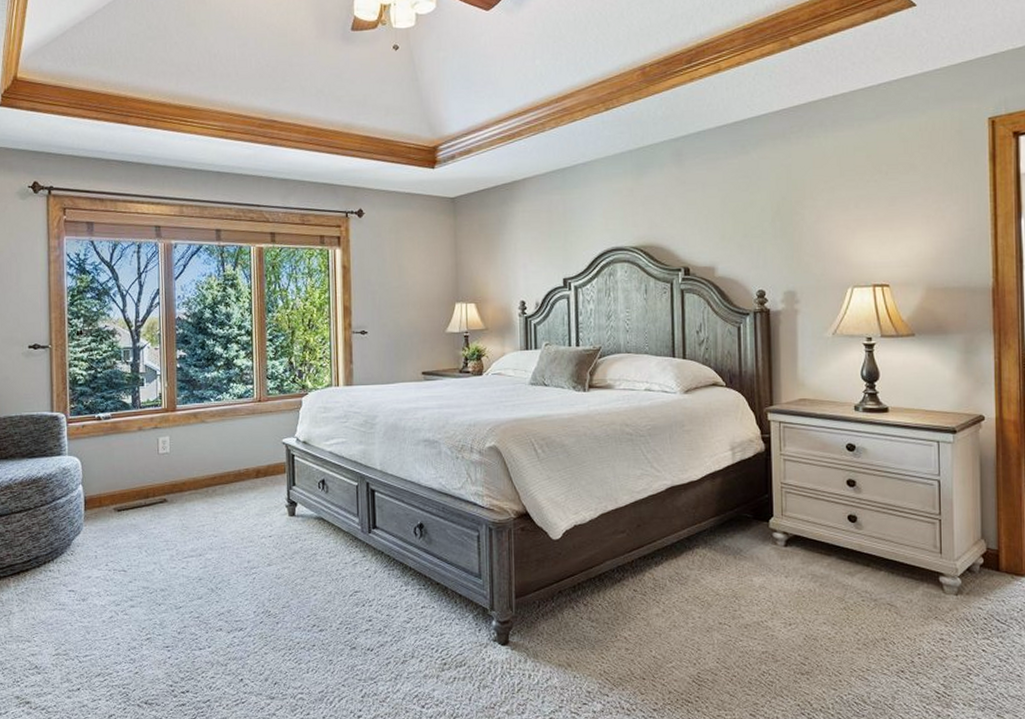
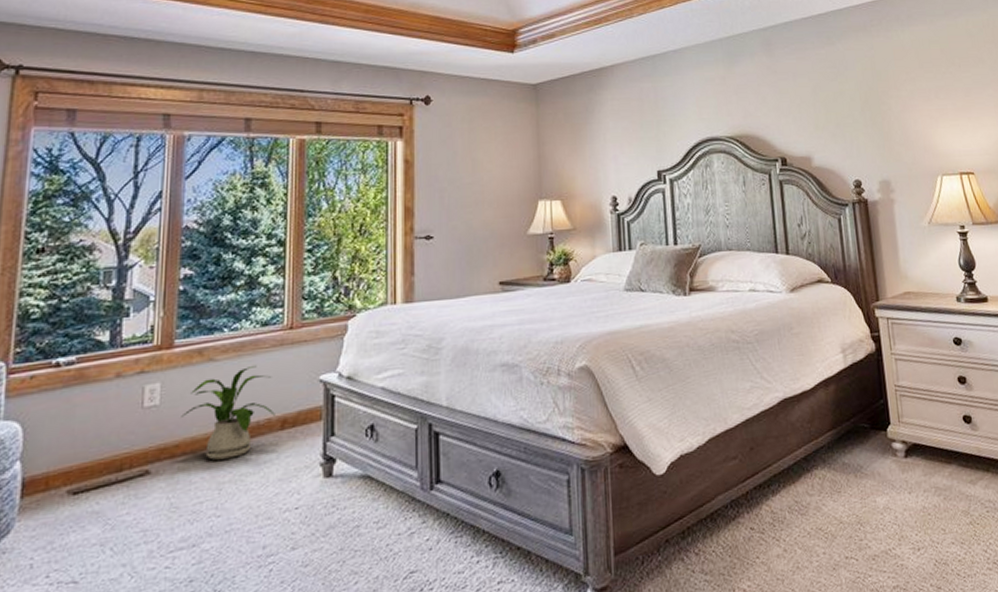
house plant: none [185,427,251,496] -> present [181,364,275,460]

